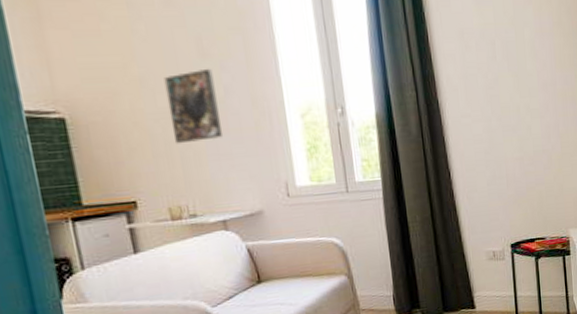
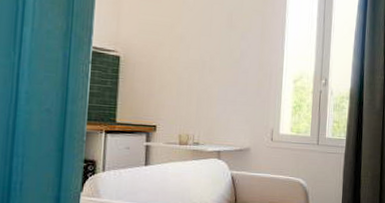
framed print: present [164,68,224,144] -> none [196,36,235,88]

